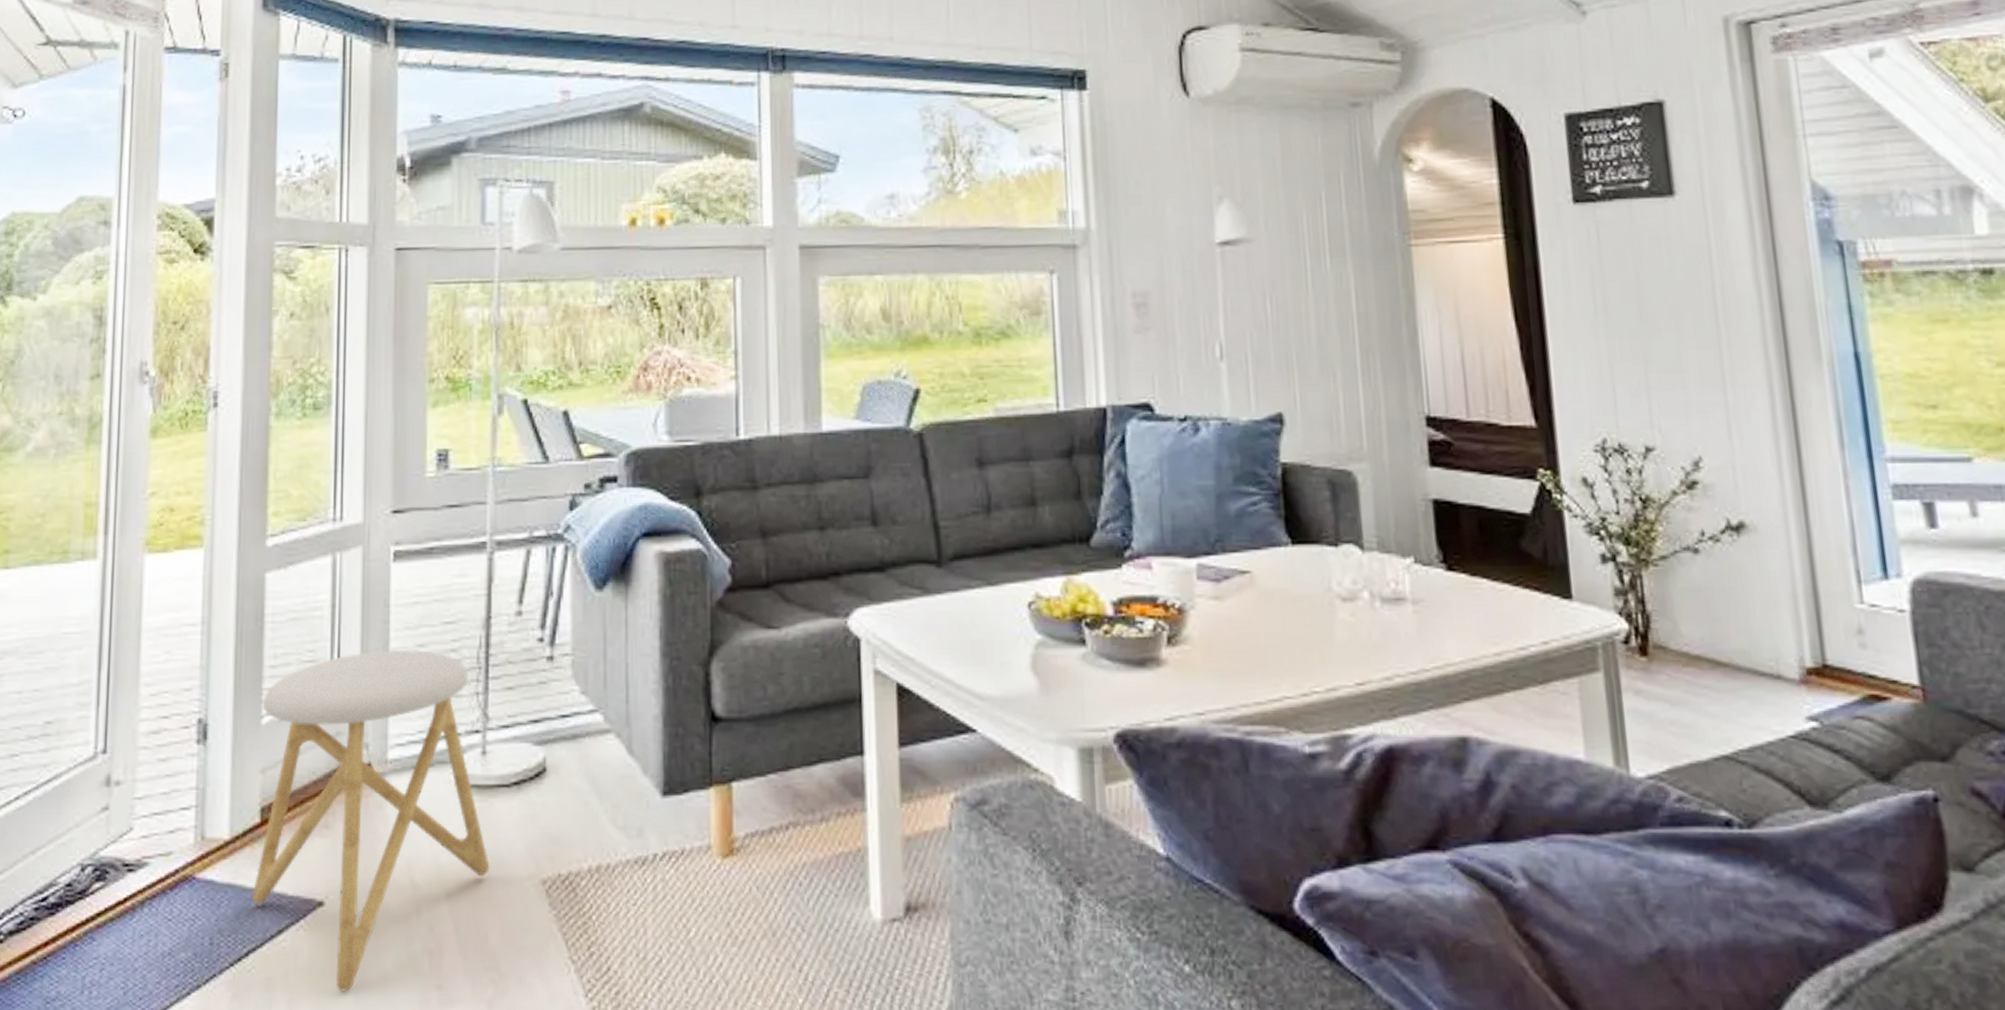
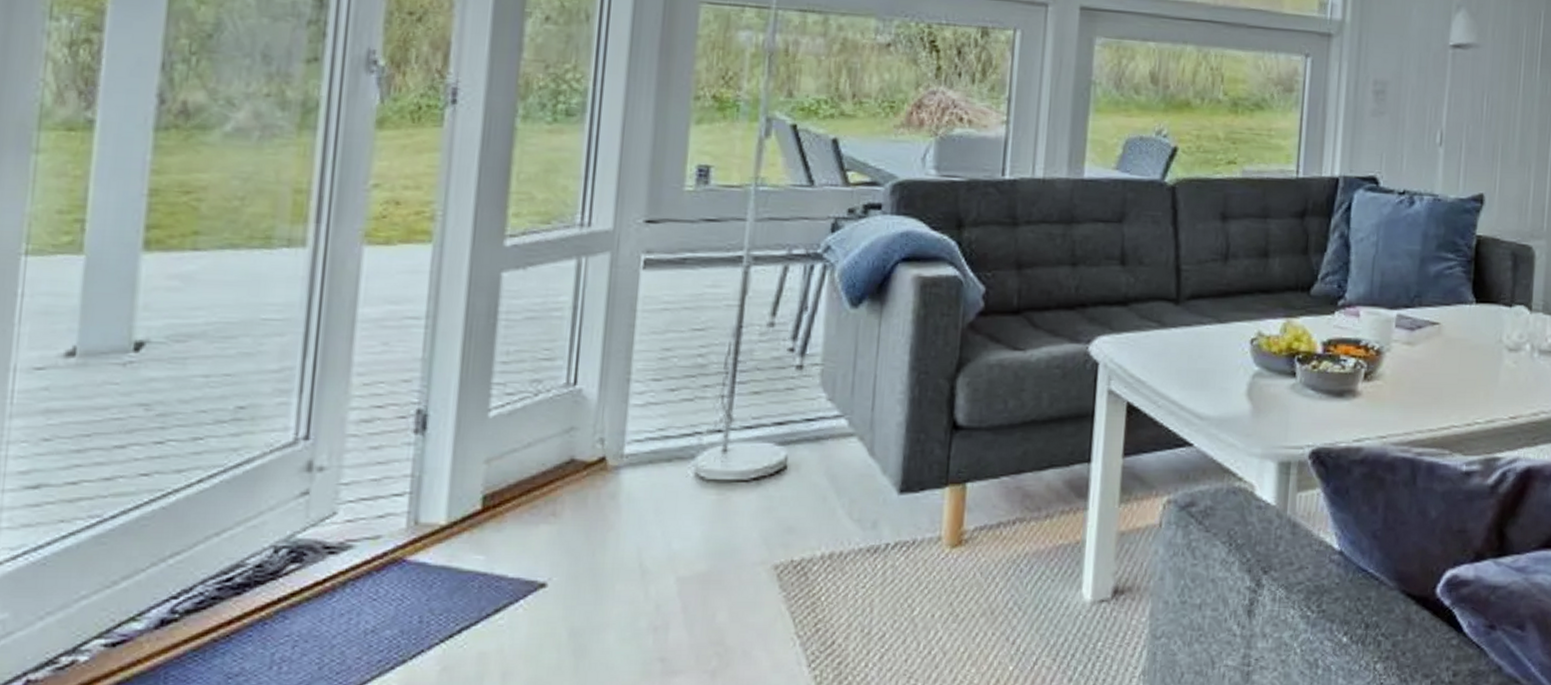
stool: present [251,649,490,992] -> none [467,351,723,665]

